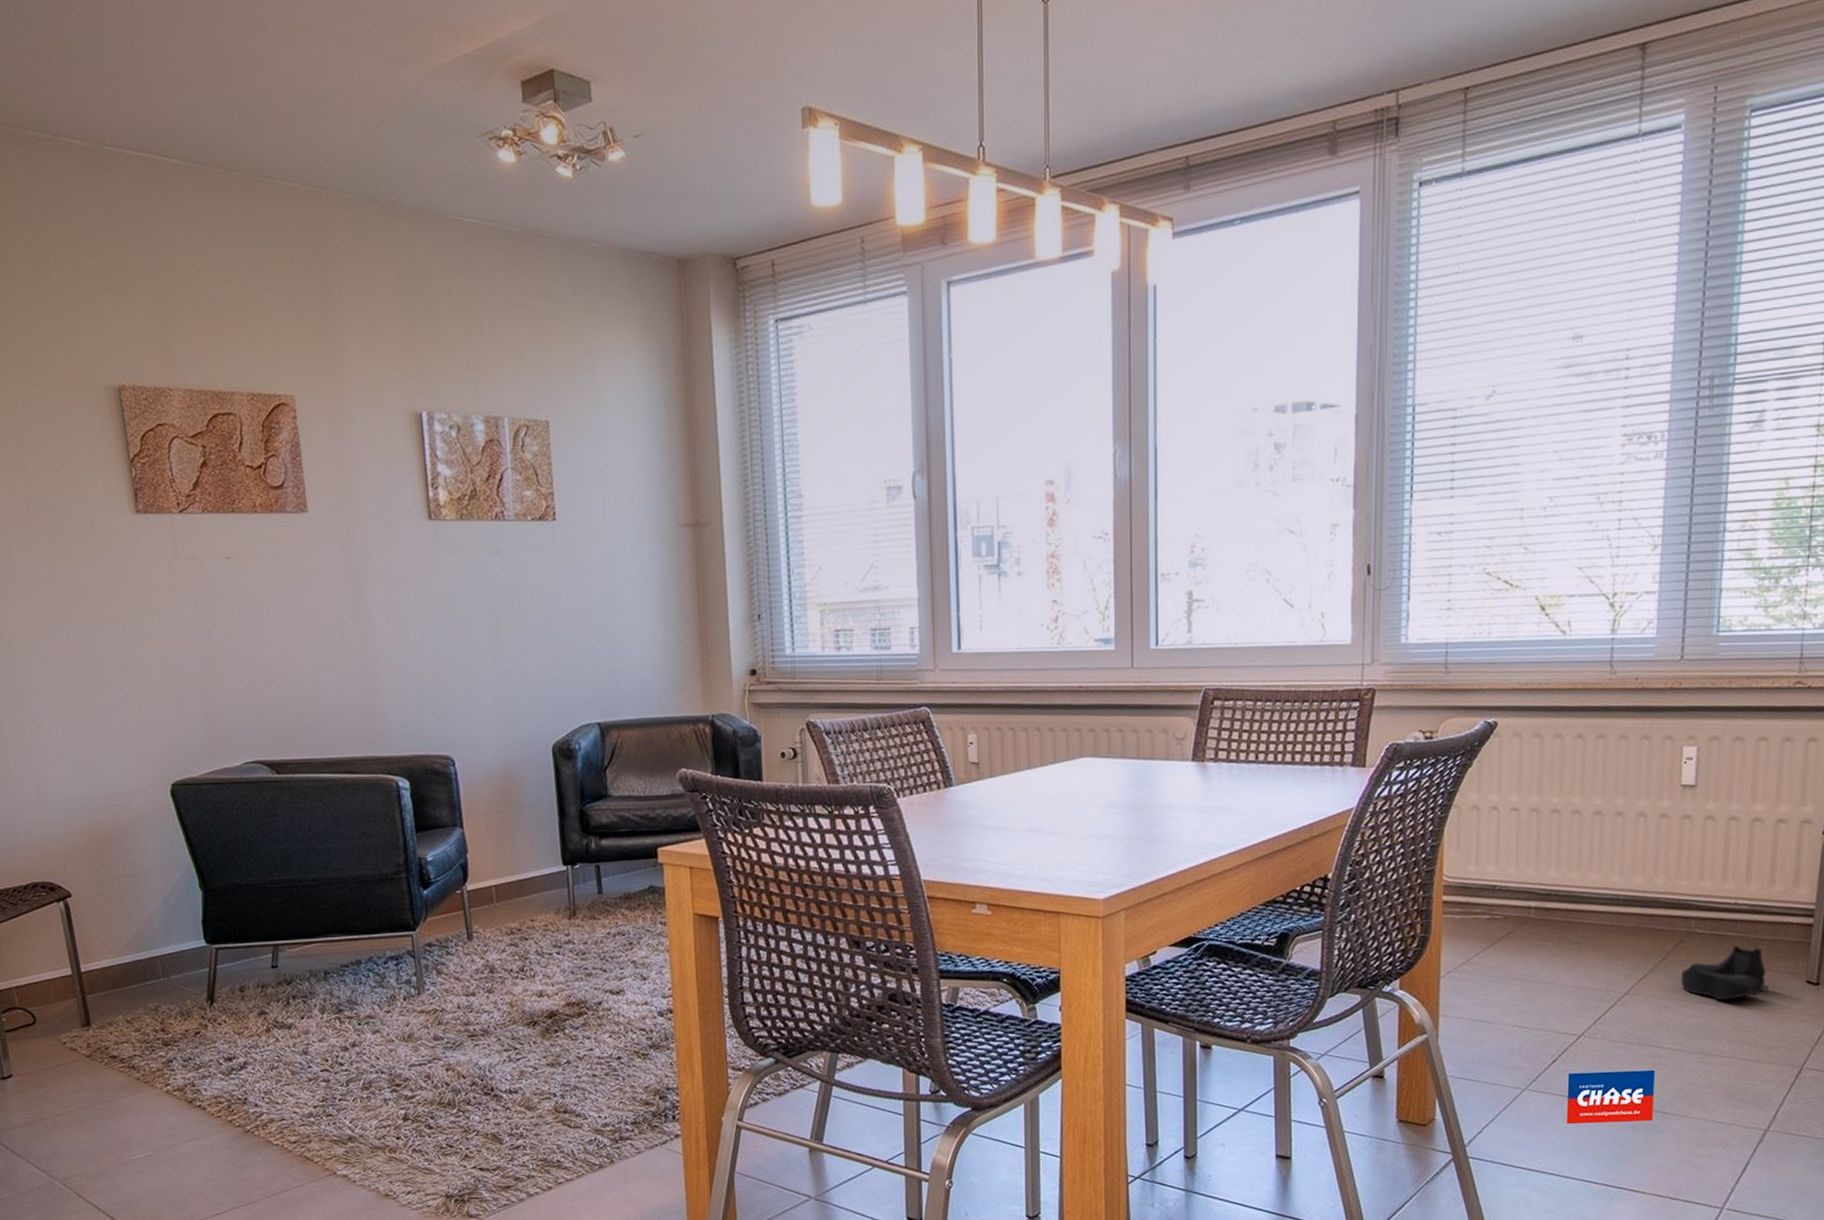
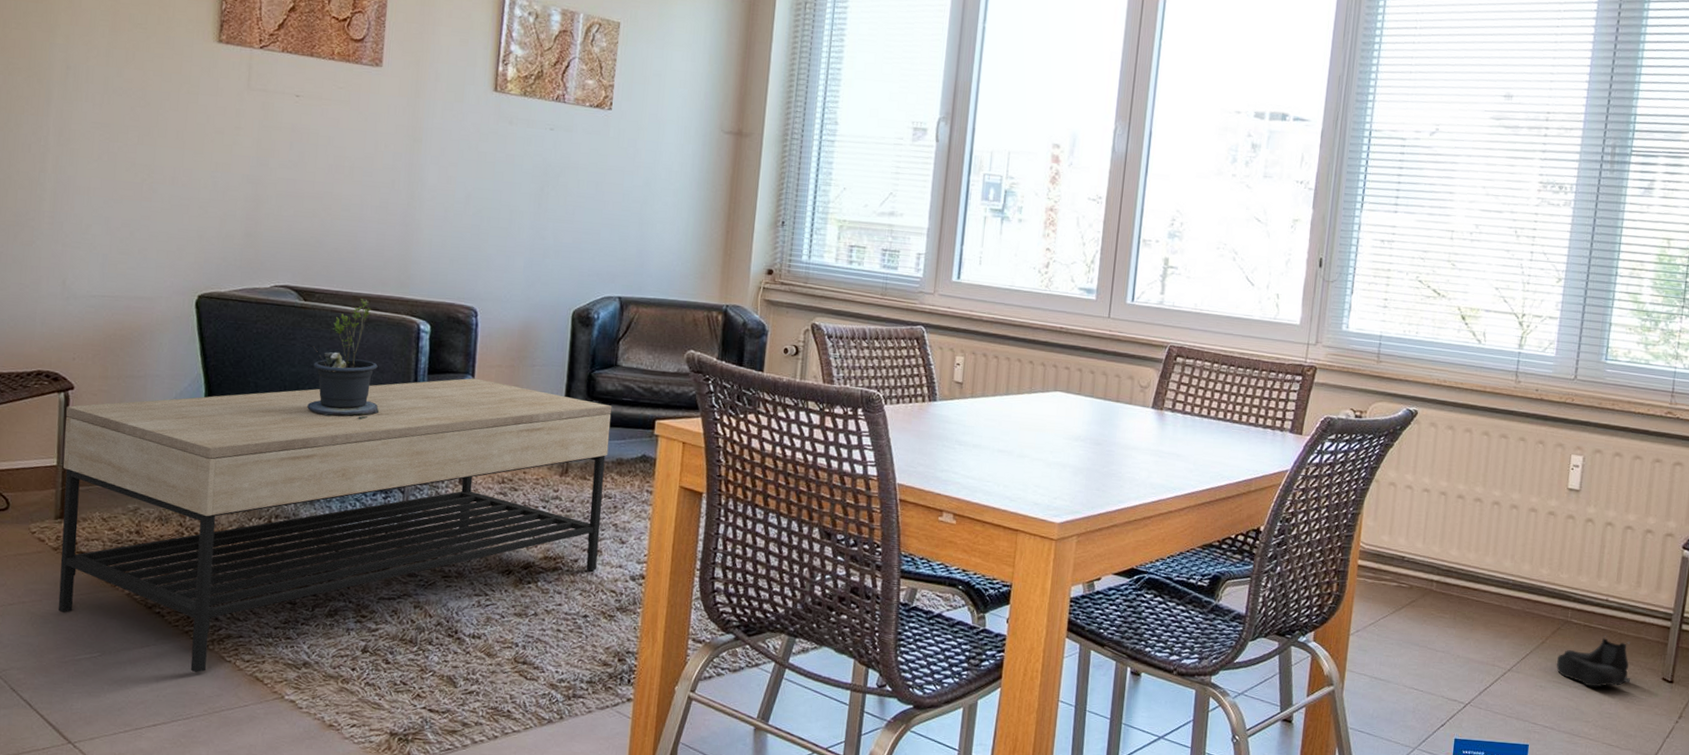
coffee table: none [68,830,622,1160] -> present [58,378,612,673]
potted plant: none [297,763,374,890] -> present [307,299,379,420]

